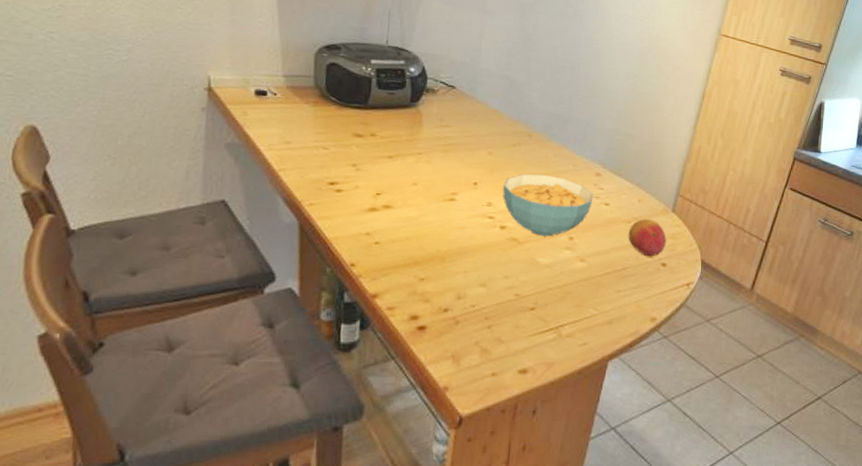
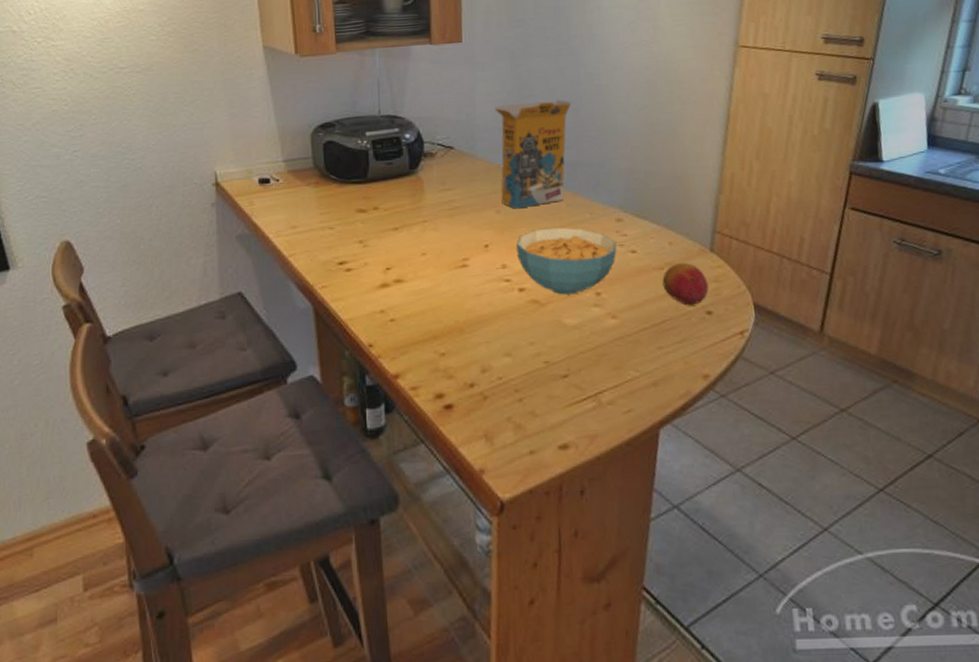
cereal box: none [494,53,569,153] -> present [494,100,571,209]

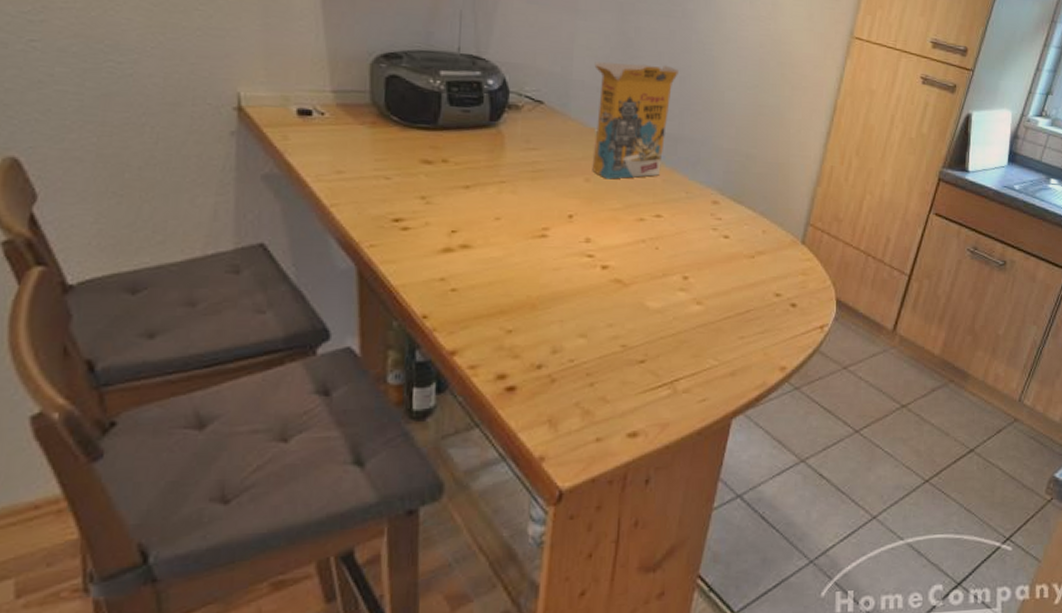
cereal bowl: present [516,227,617,295] -> none [603,203,710,277]
fruit: present [662,262,709,306] -> none [751,252,796,297]

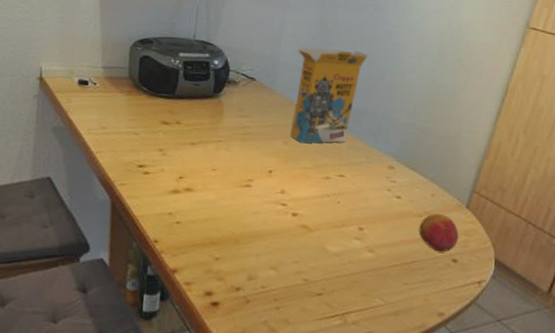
fruit: none [751,252,796,297] -> present [419,213,459,252]

